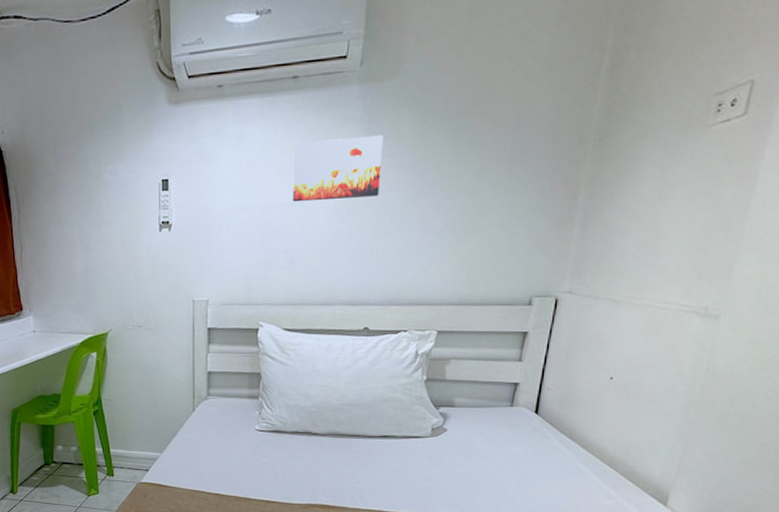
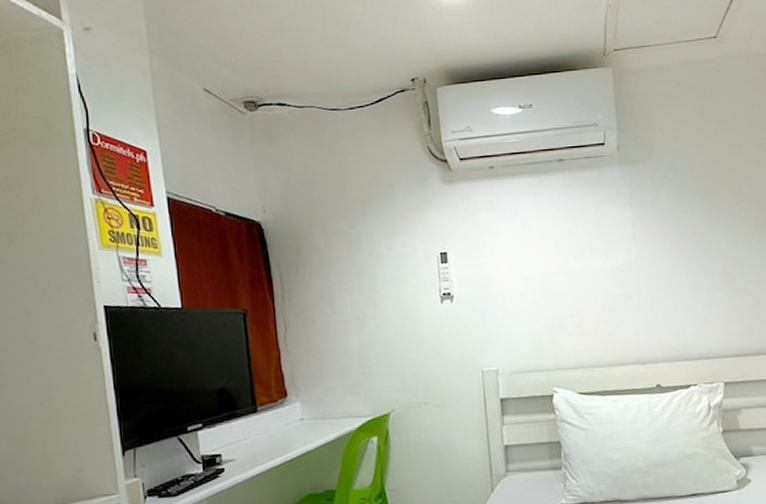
wall art: present [293,134,383,202] -> none [567,208,651,270]

